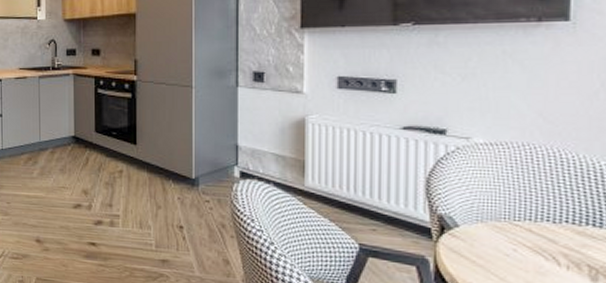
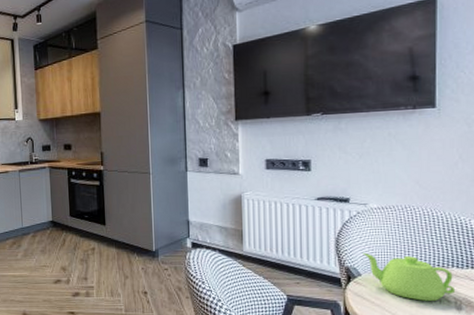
teapot: none [462,198,590,268] -> present [363,252,456,302]

